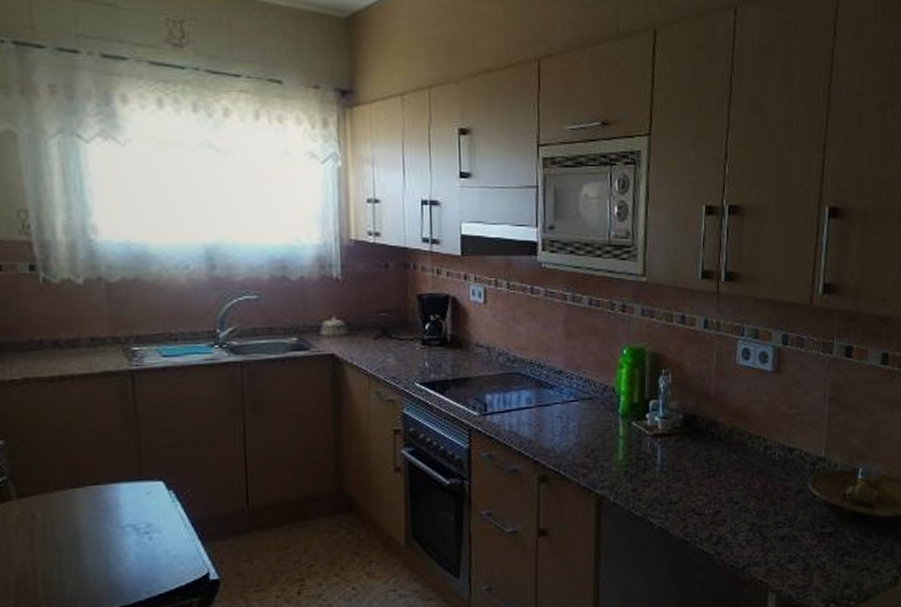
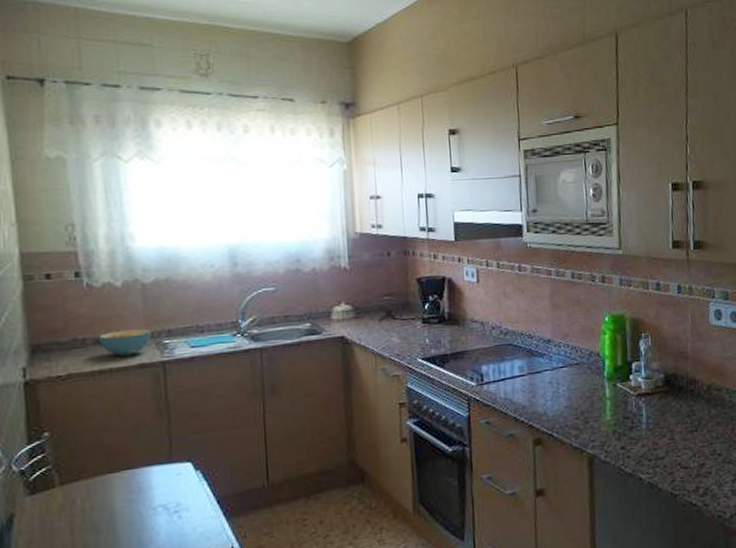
cereal bowl: none [58,333,118,361] -> present [99,328,151,356]

